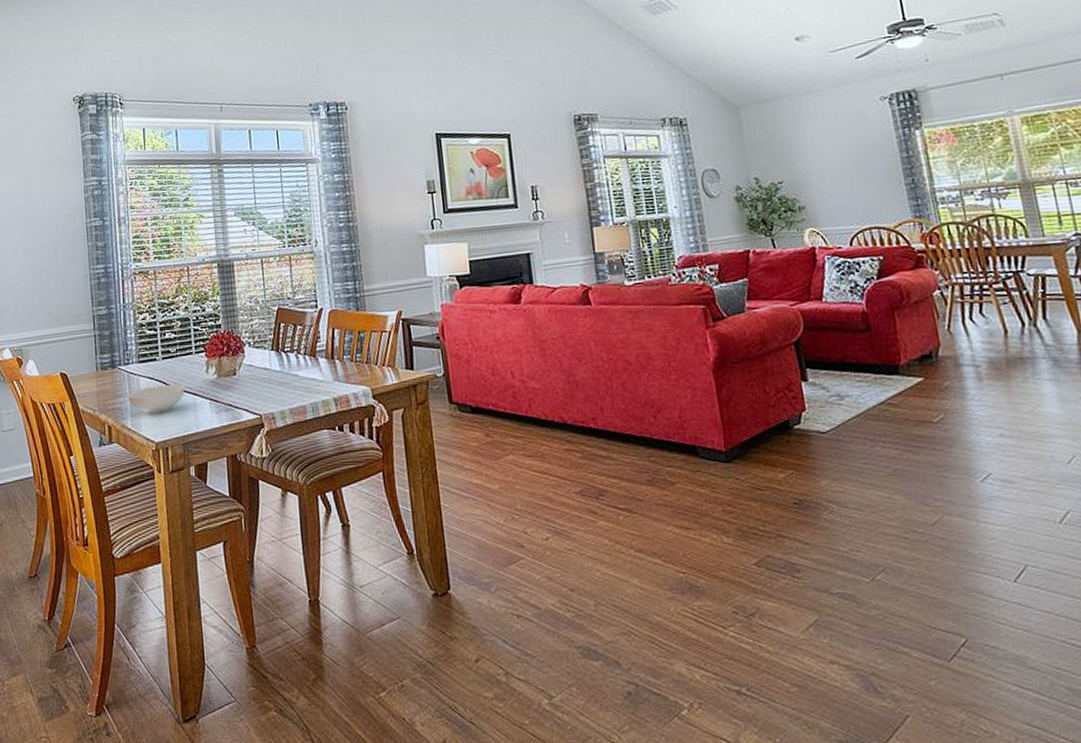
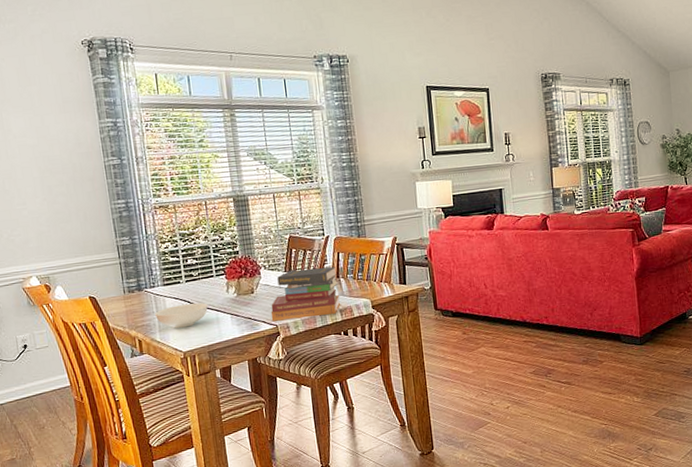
books: none [254,346,335,410] -> present [270,267,340,321]

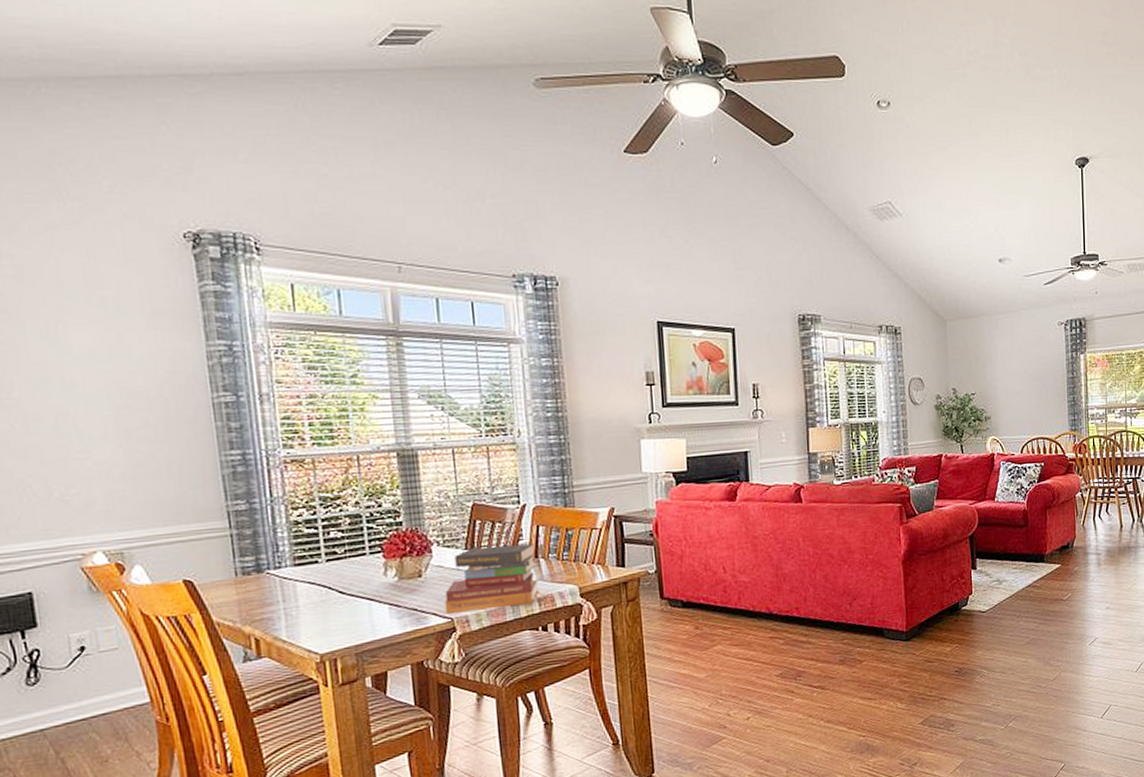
bowl: present [154,302,209,329] -> none [279,589,358,623]

